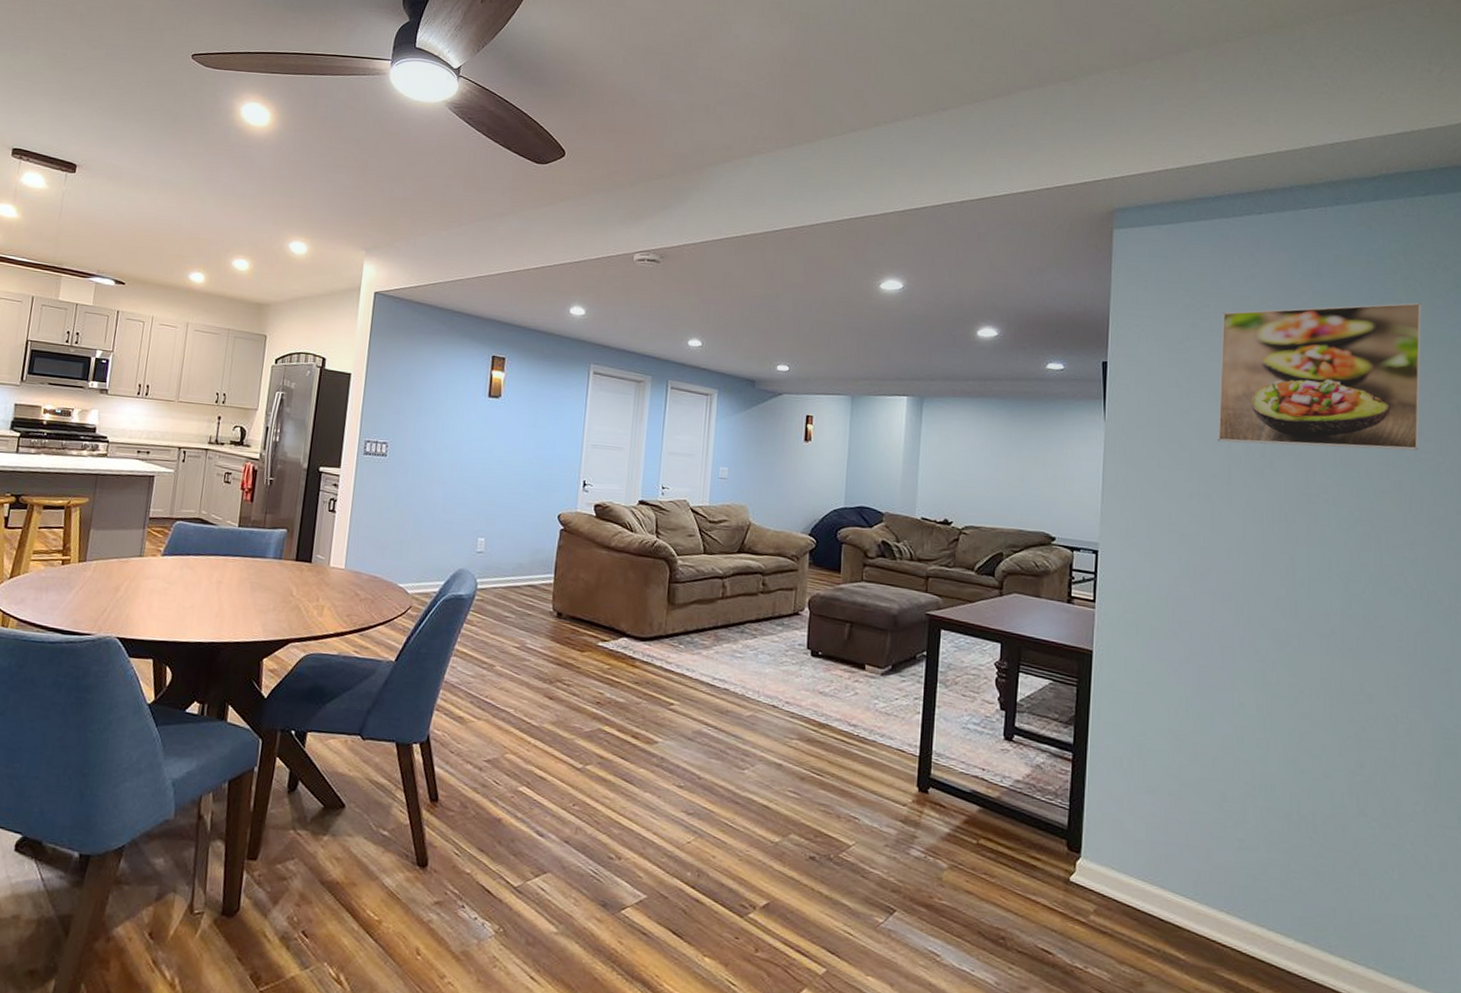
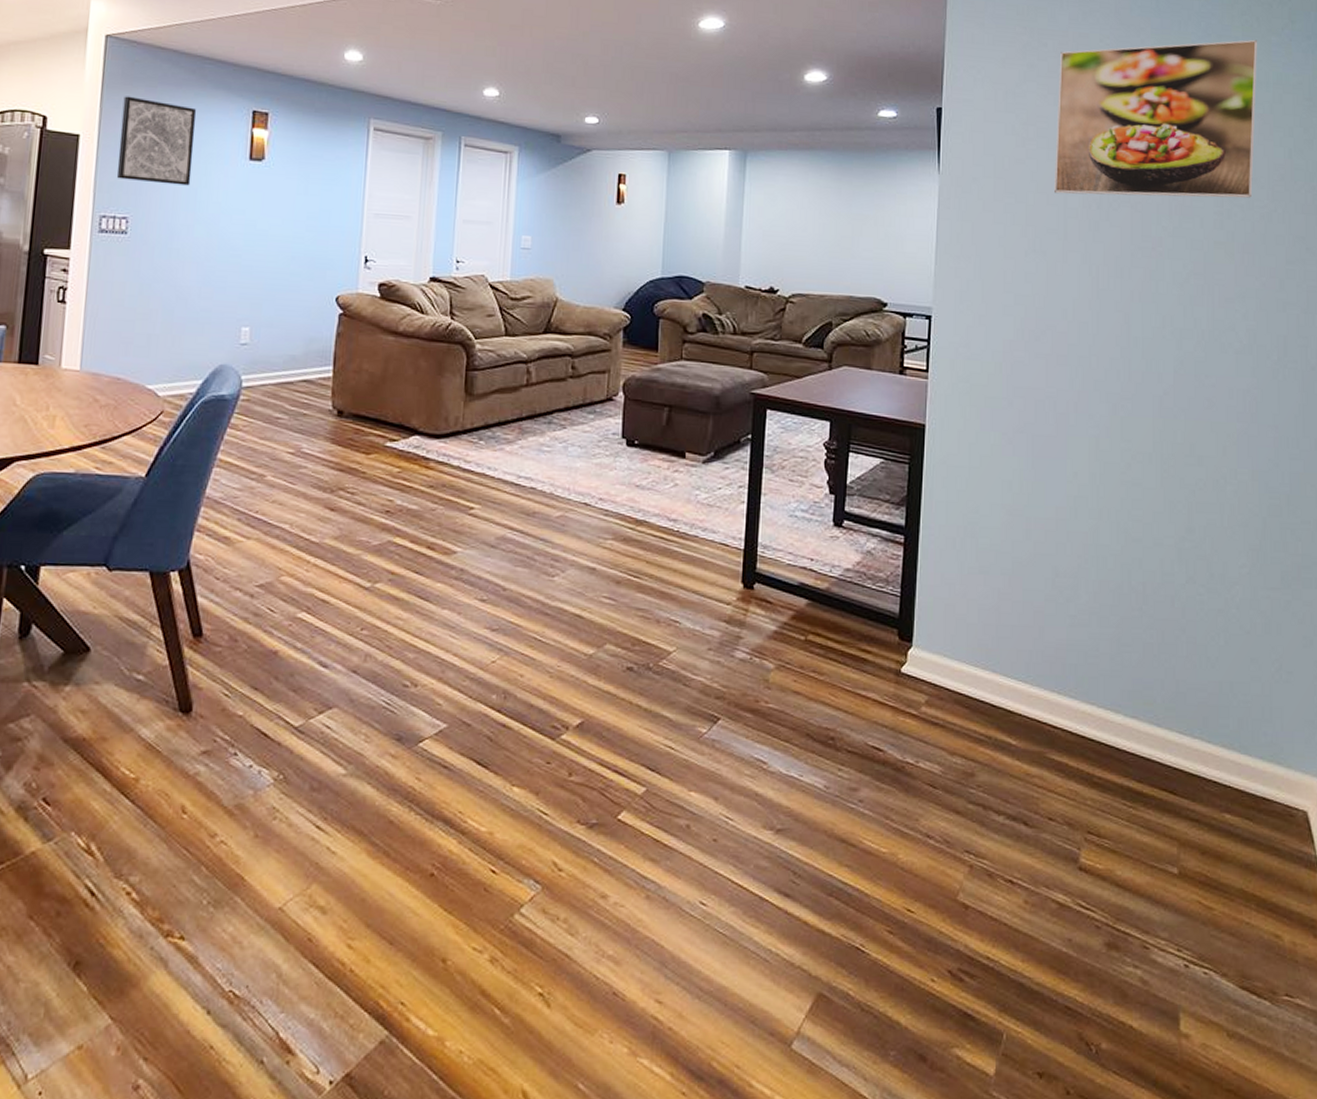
wall art: none [379,342,446,418] -> present [116,96,196,186]

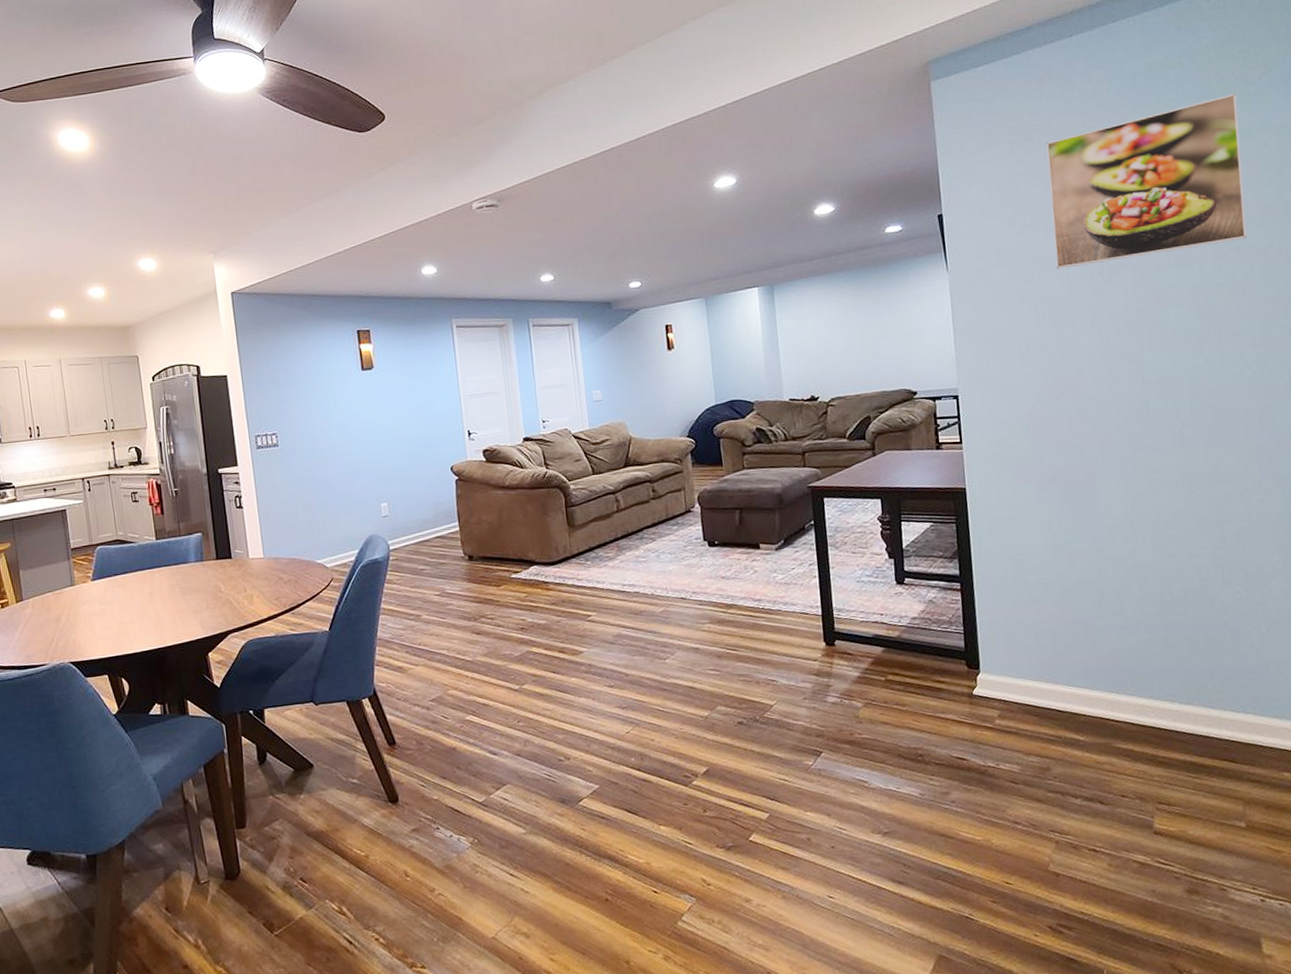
wall art: present [116,96,196,186] -> none [255,337,320,405]

